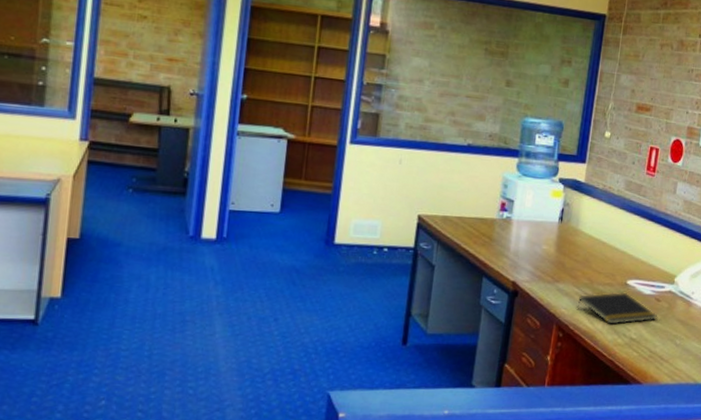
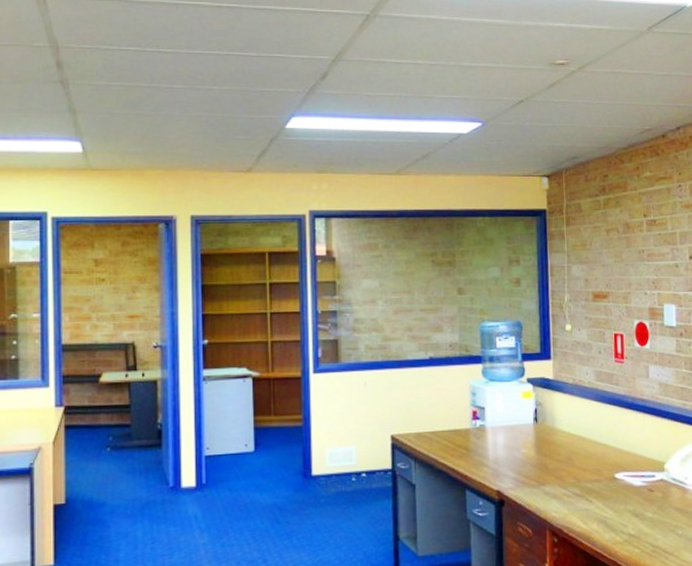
notepad: present [577,292,657,325] -> none [567,486,653,522]

